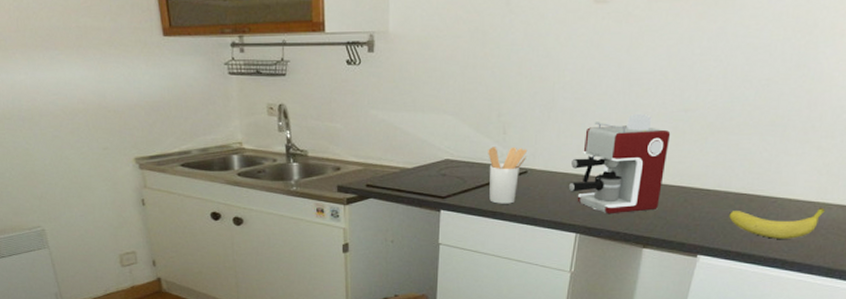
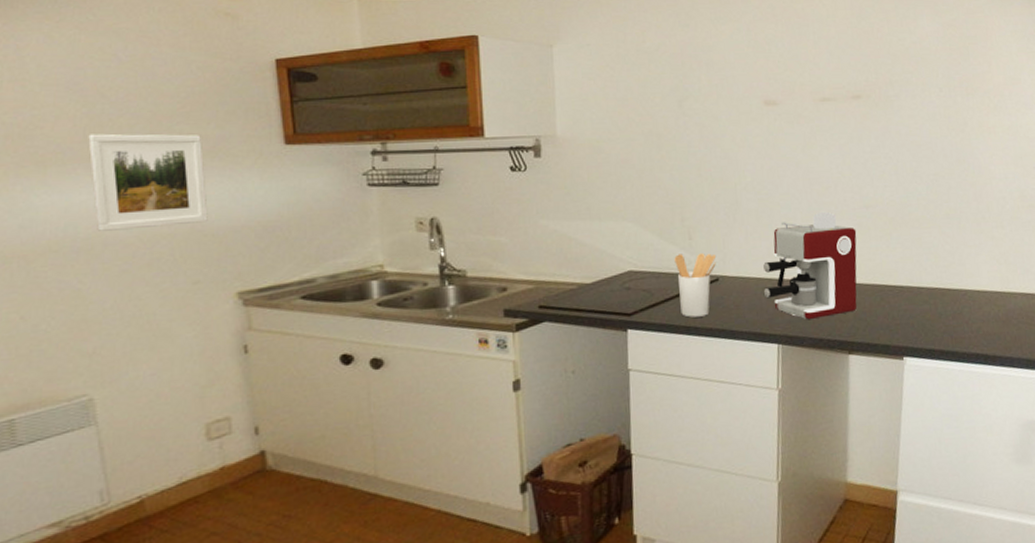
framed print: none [20,24,110,104] -> present [88,133,208,231]
fruit: present [728,207,825,239] -> none [925,296,1012,333]

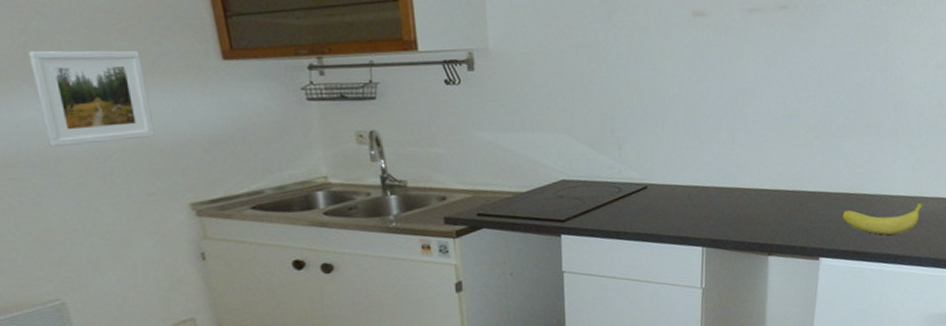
utensil holder: present [674,252,717,318] -> none [605,162,645,223]
coffee maker: present [763,211,858,320] -> none [689,121,780,225]
fruit: none [925,296,1012,333] -> present [841,201,923,235]

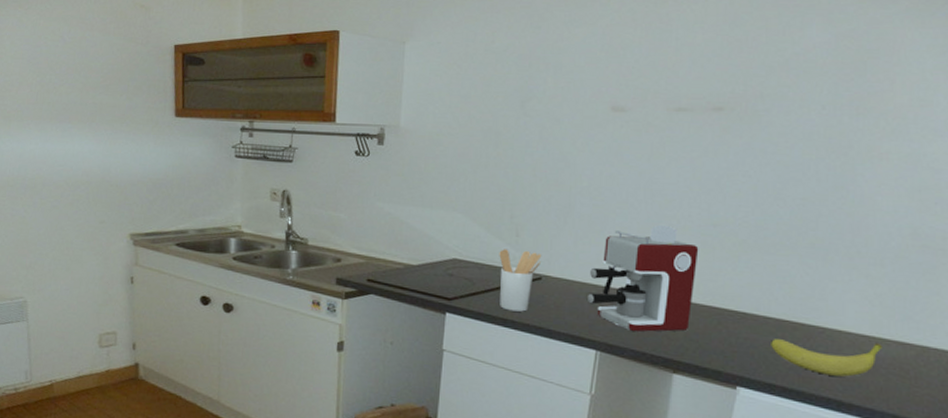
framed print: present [28,50,155,147] -> none [39,98,116,175]
utensil holder: none [605,162,645,223] -> present [499,249,542,312]
coffee maker: none [689,121,780,225] -> present [586,224,699,332]

